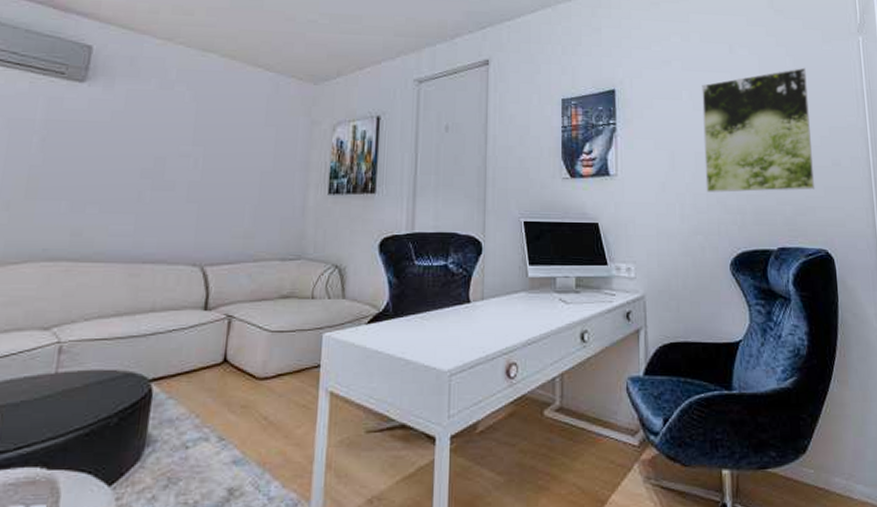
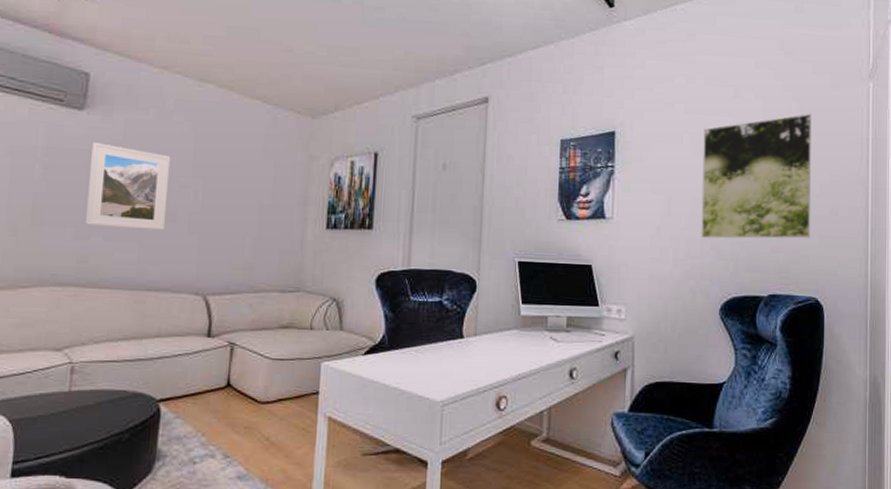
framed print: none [81,114,172,200] -> present [86,142,171,230]

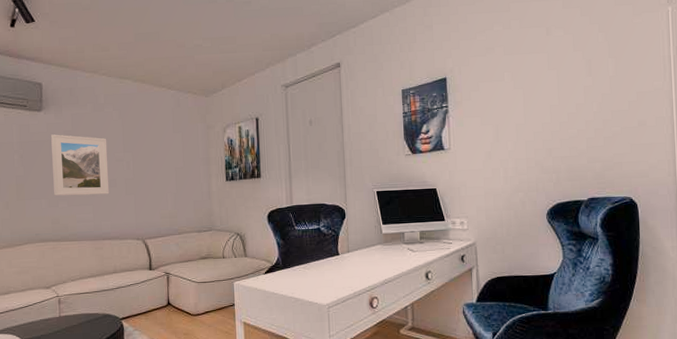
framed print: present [701,113,812,239] -> none [522,41,623,157]

